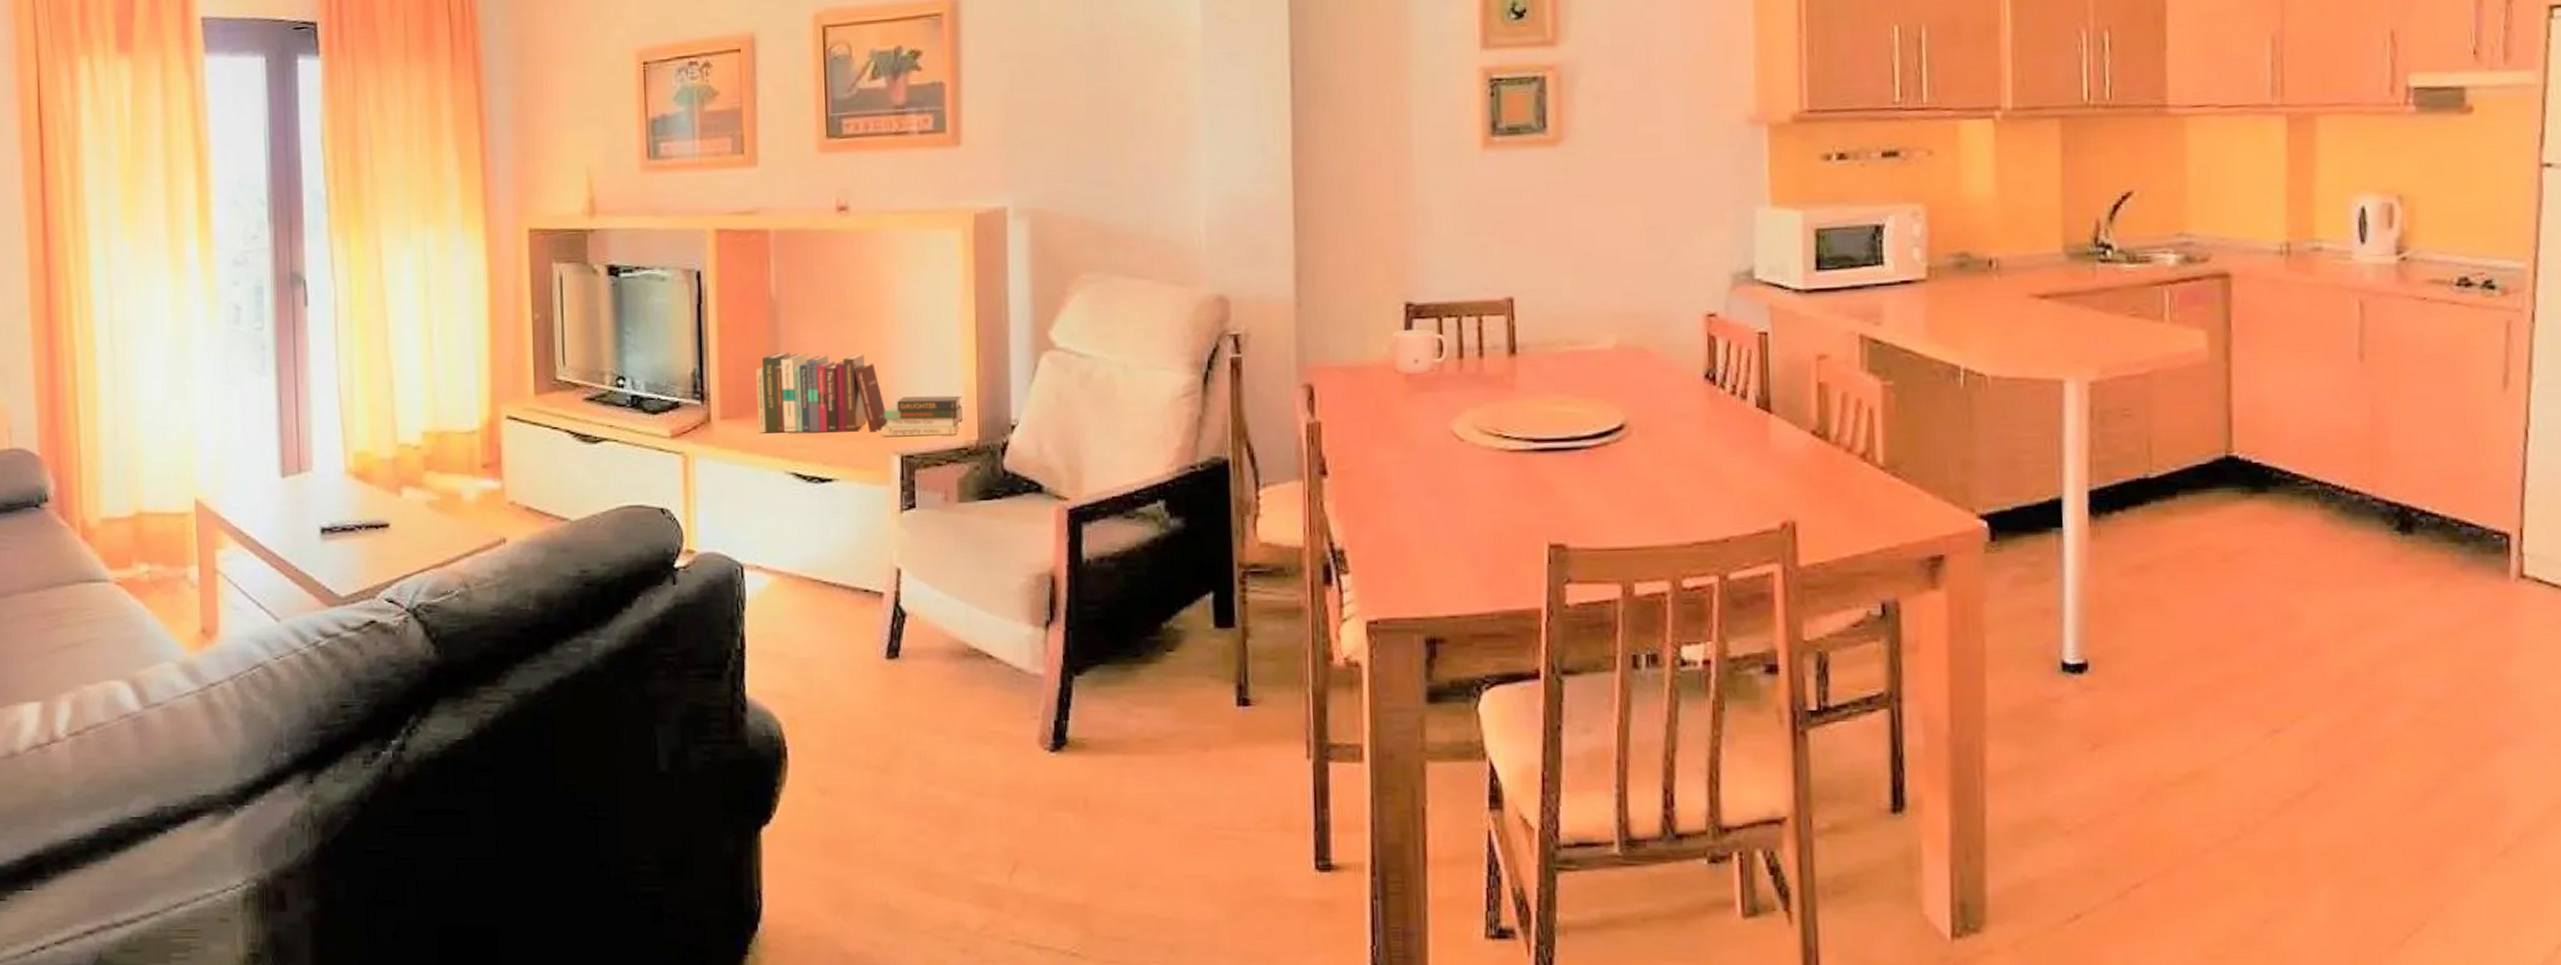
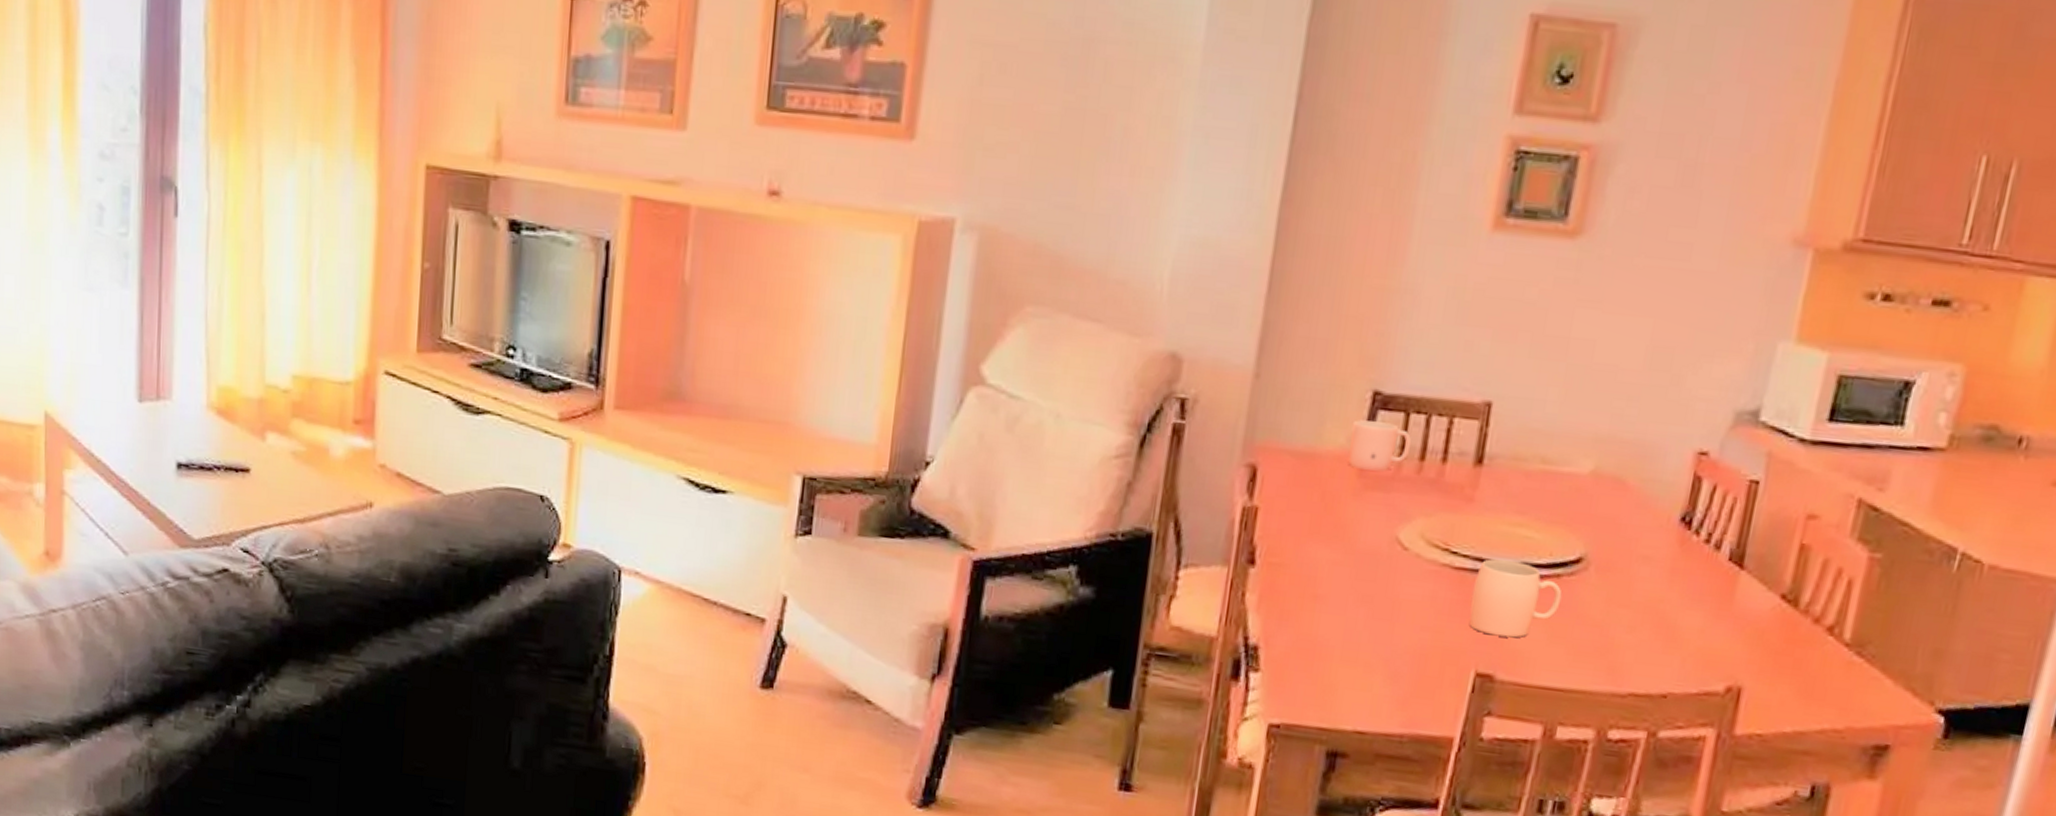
books: present [756,352,888,434] -> none [653,344,794,446]
books: present [882,395,965,437] -> none [785,413,879,463]
mug: none [1530,436,1613,508] -> present [1468,559,1563,638]

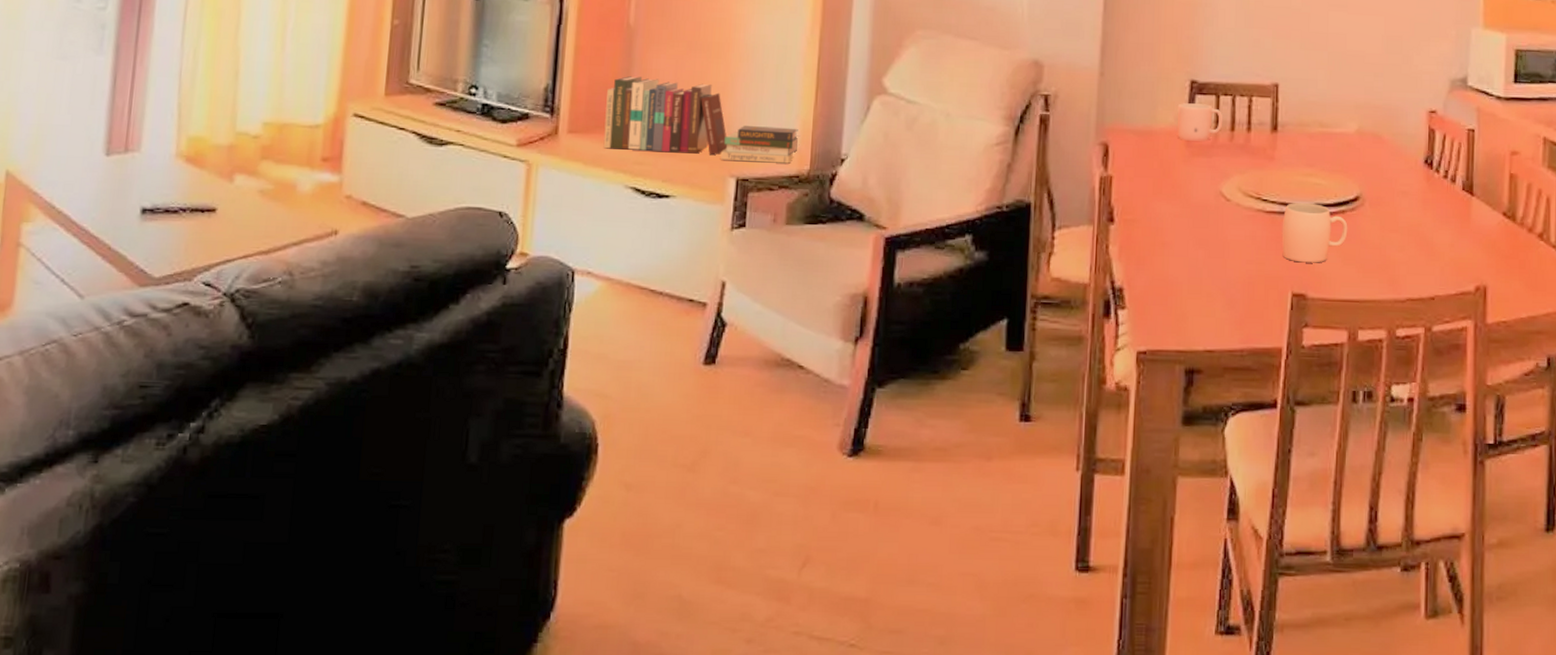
books: none [653,344,794,446] -> present [603,76,728,155]
books: none [785,413,879,463] -> present [721,126,800,164]

